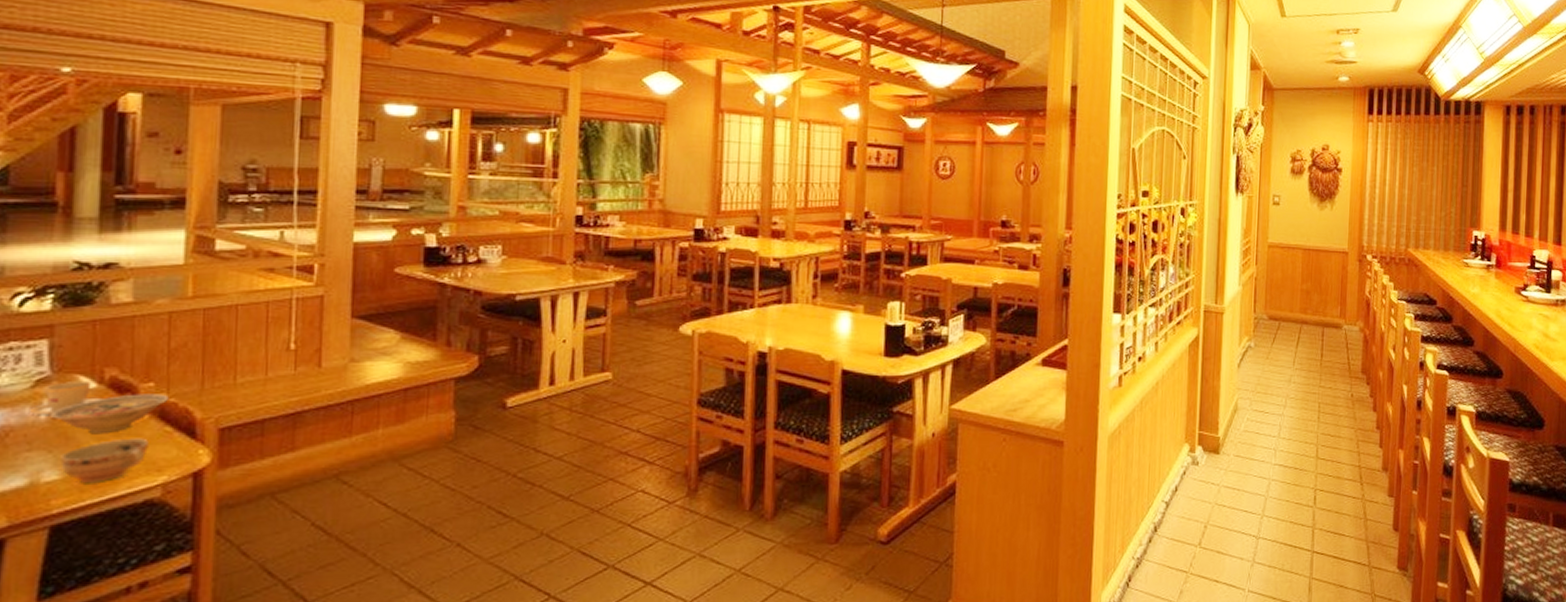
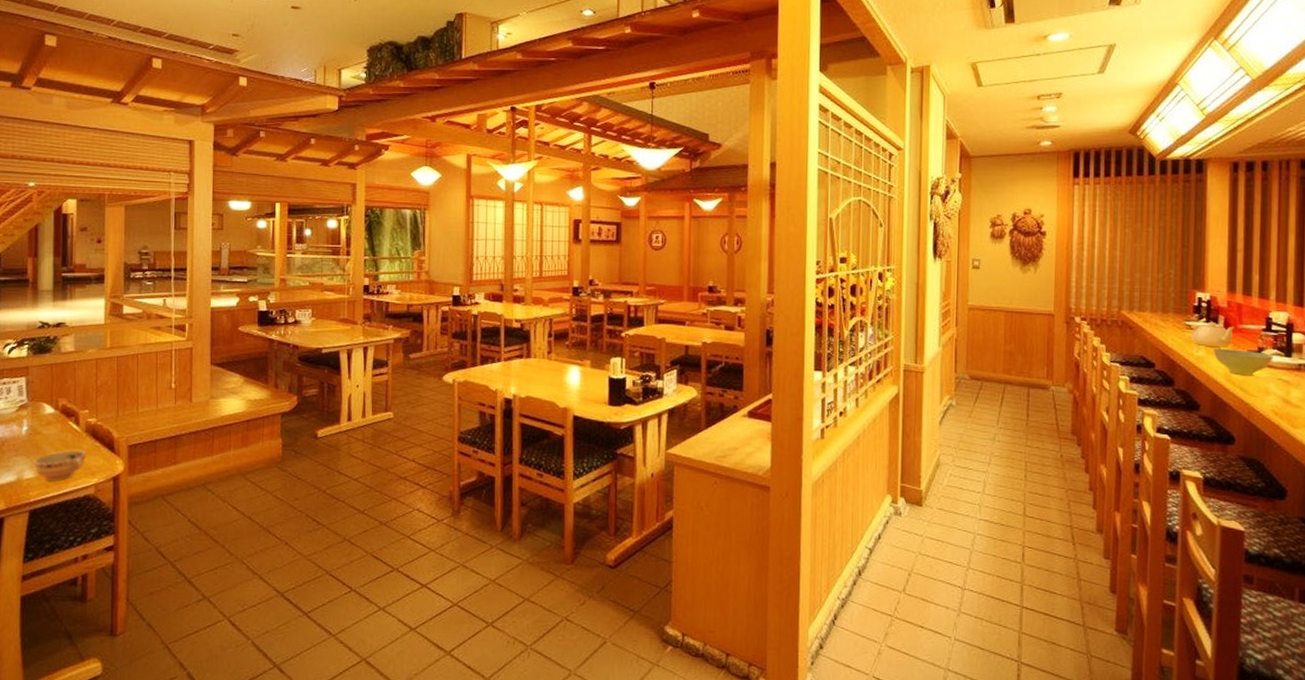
teacup: present [28,380,101,416] -> none [15,407,57,432]
soup bowl: present [51,394,169,435] -> none [28,418,97,446]
teapot: none [1467,260,1505,285] -> present [1190,322,1235,348]
bowl: none [1486,284,1536,312] -> present [1213,347,1274,376]

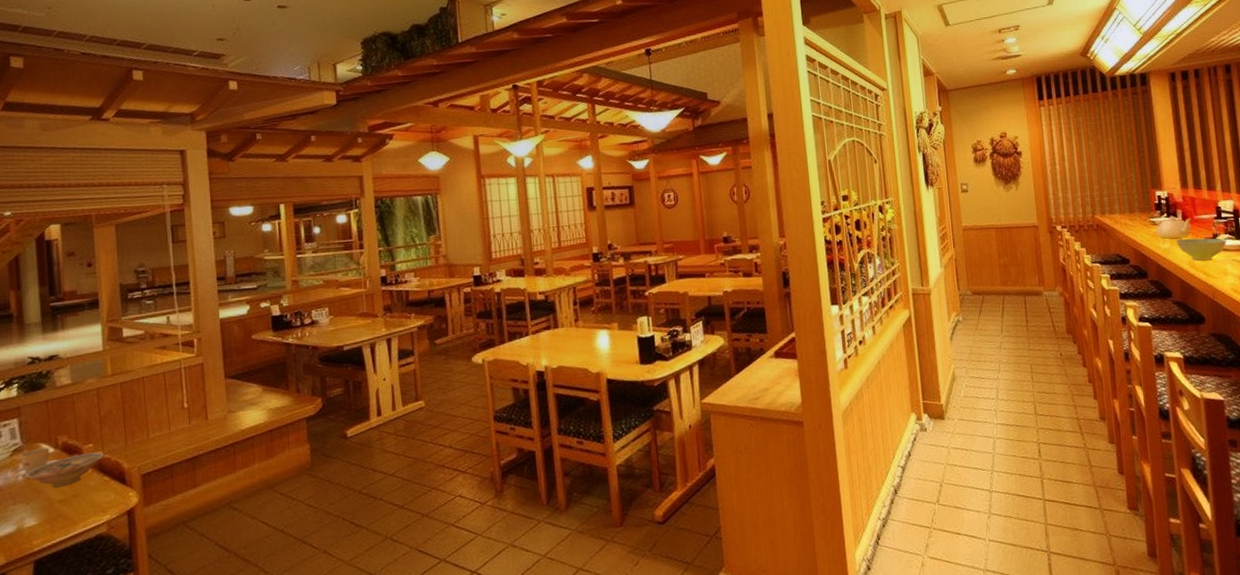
teacup: none [15,407,57,432] -> present [10,446,58,477]
soup bowl: none [28,418,97,446] -> present [25,452,104,488]
teacup: present [34,450,86,481] -> none [35,487,94,526]

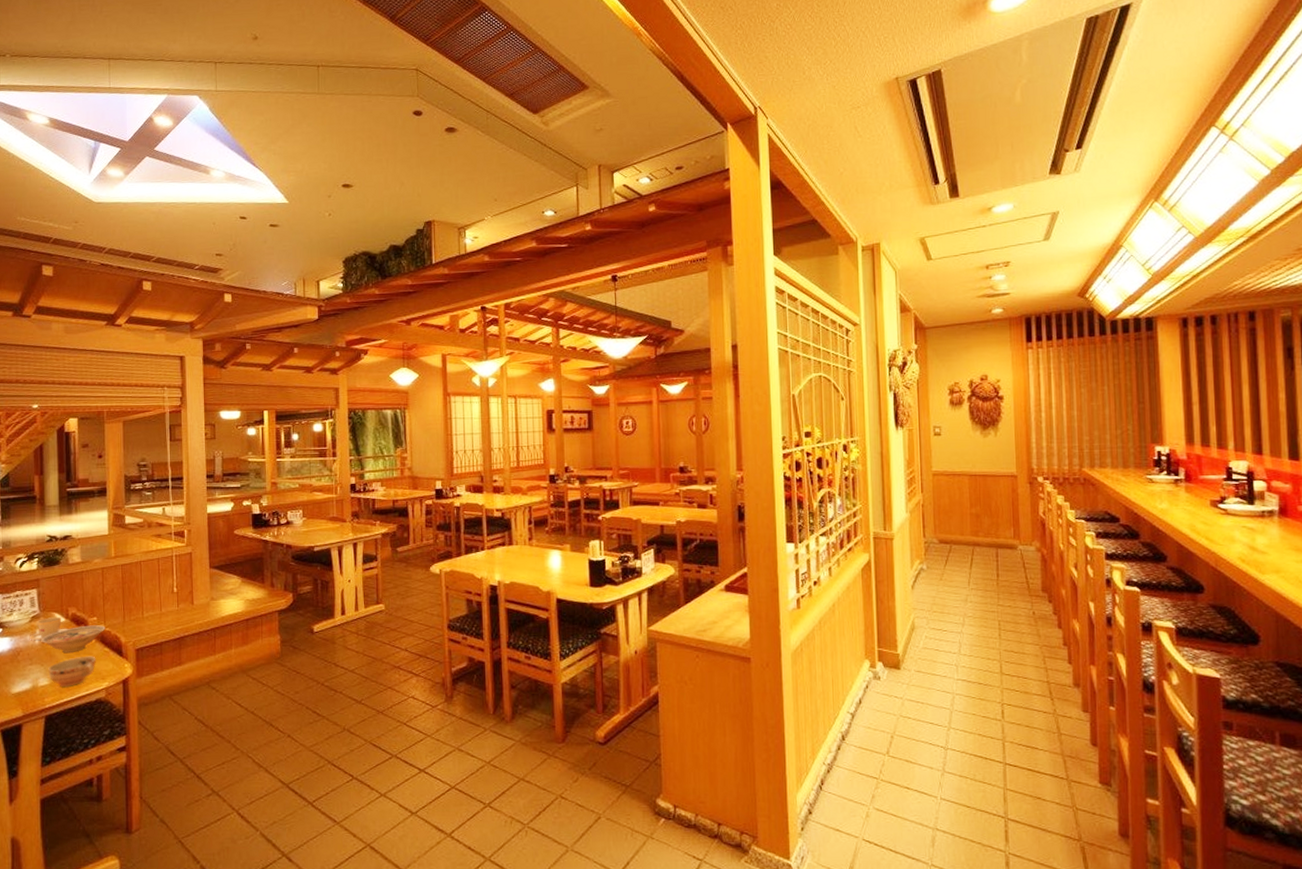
teacup: none [35,487,94,526] -> present [48,656,96,686]
teapot: present [1156,216,1192,239] -> none [1152,475,1196,499]
bowl: present [1176,238,1227,261] -> none [1176,499,1237,525]

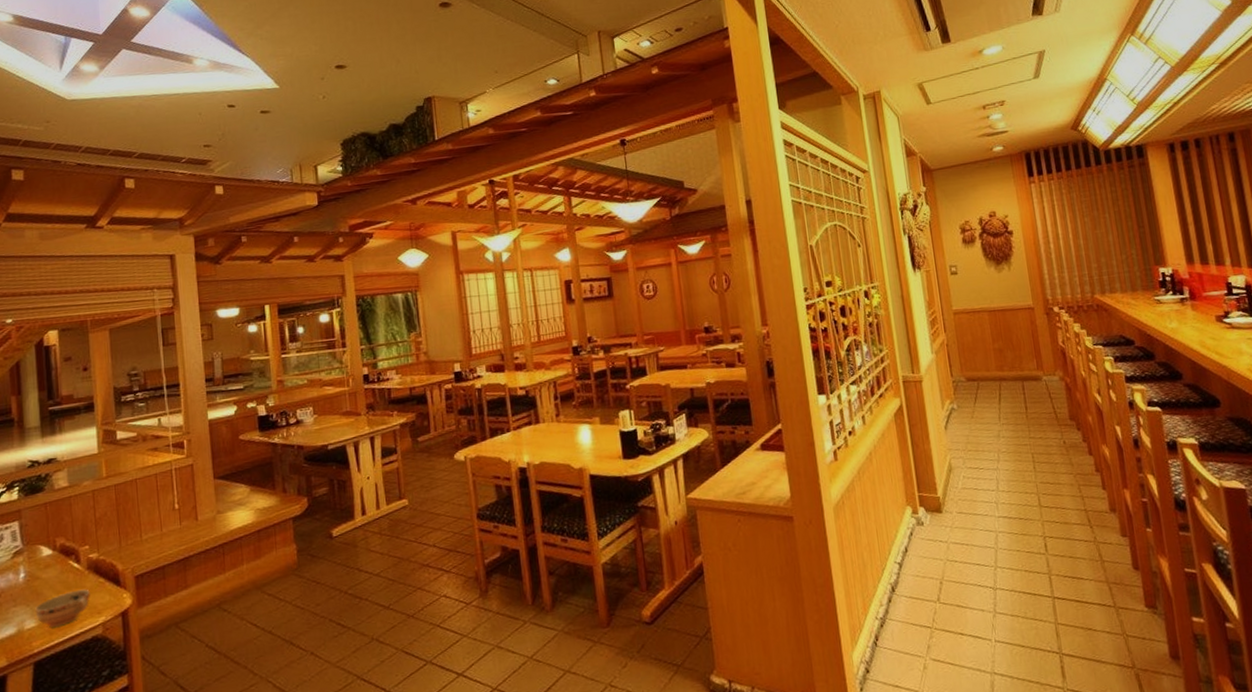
teacup: present [29,616,68,641] -> none [11,549,56,579]
soup bowl: present [41,625,106,654] -> none [26,553,99,590]

